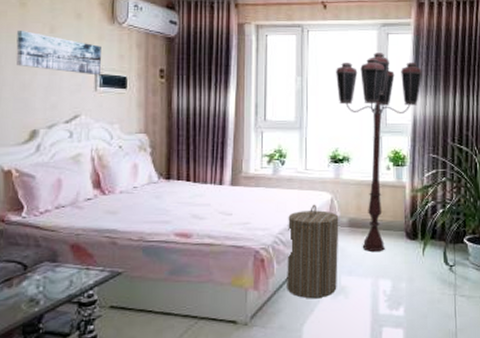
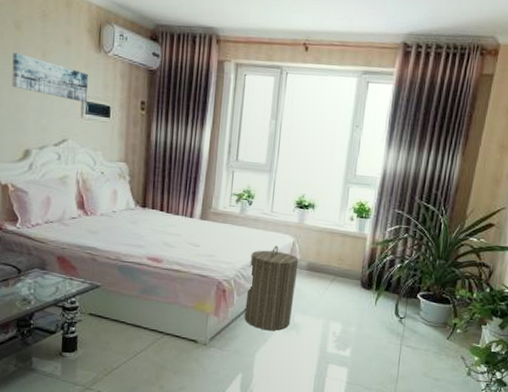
floor lamp: present [336,53,422,252] -> none [310,101,399,297]

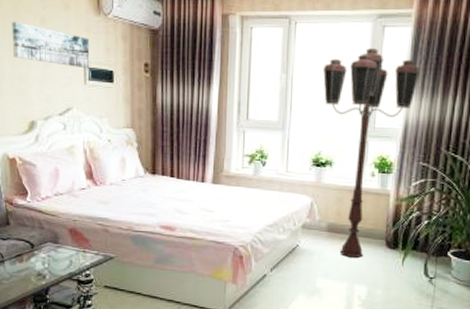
laundry hamper: present [244,245,299,331] -> none [263,206,318,296]
floor lamp: none [310,101,399,297] -> present [323,48,420,259]

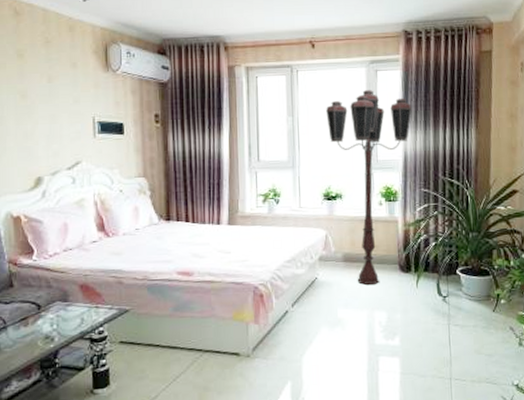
wall art: present [12,21,90,69] -> none [17,81,99,123]

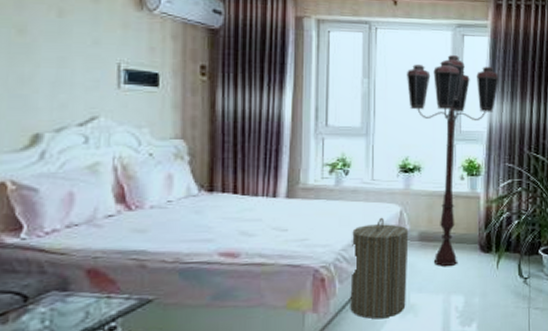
laundry hamper: none [284,240,334,330] -> present [350,217,409,319]

